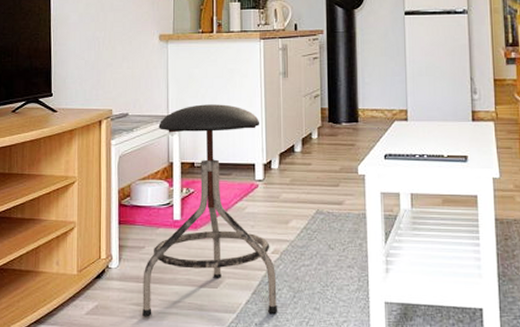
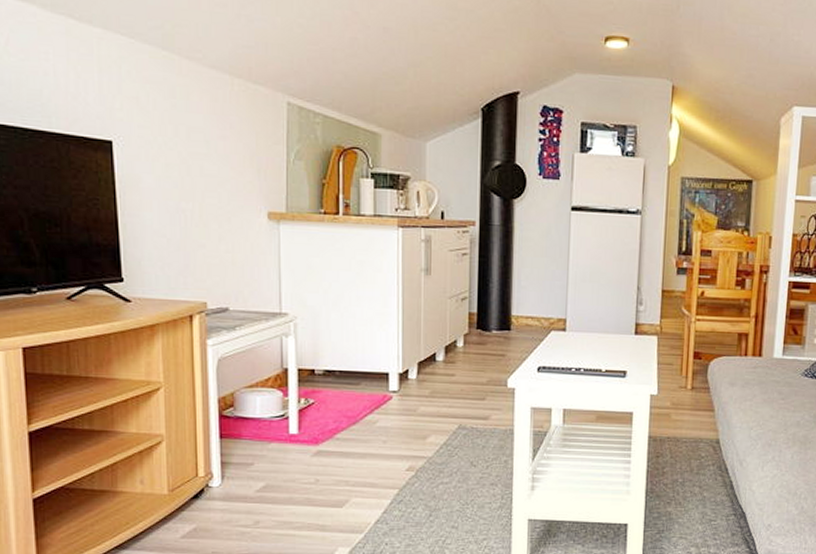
stool: present [142,104,278,317] -> none [252,301,412,539]

